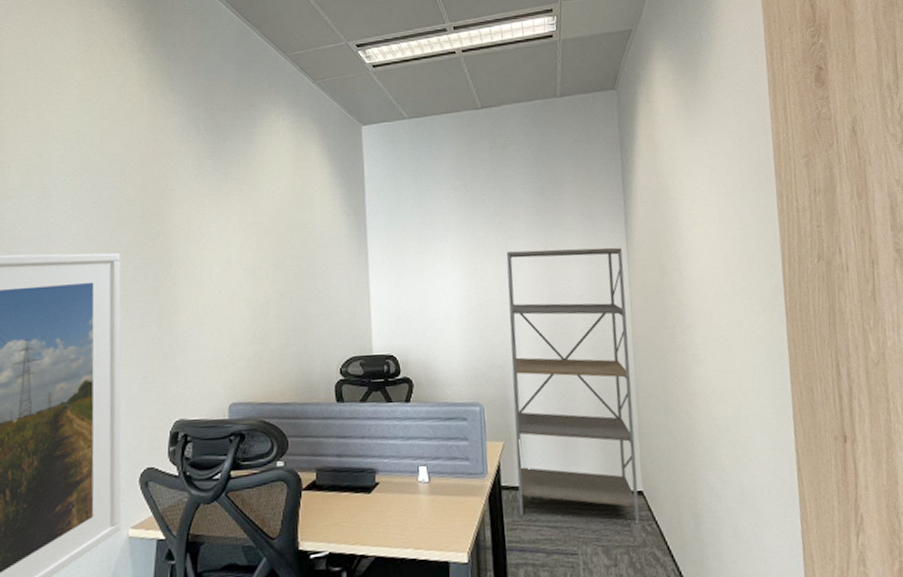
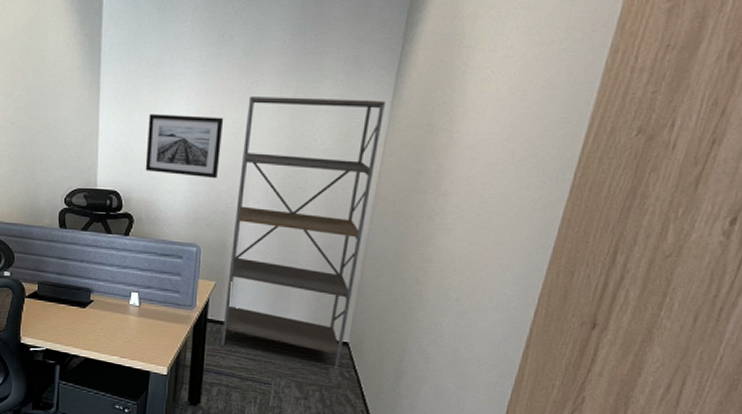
wall art: none [417,272,489,333] -> present [145,114,224,179]

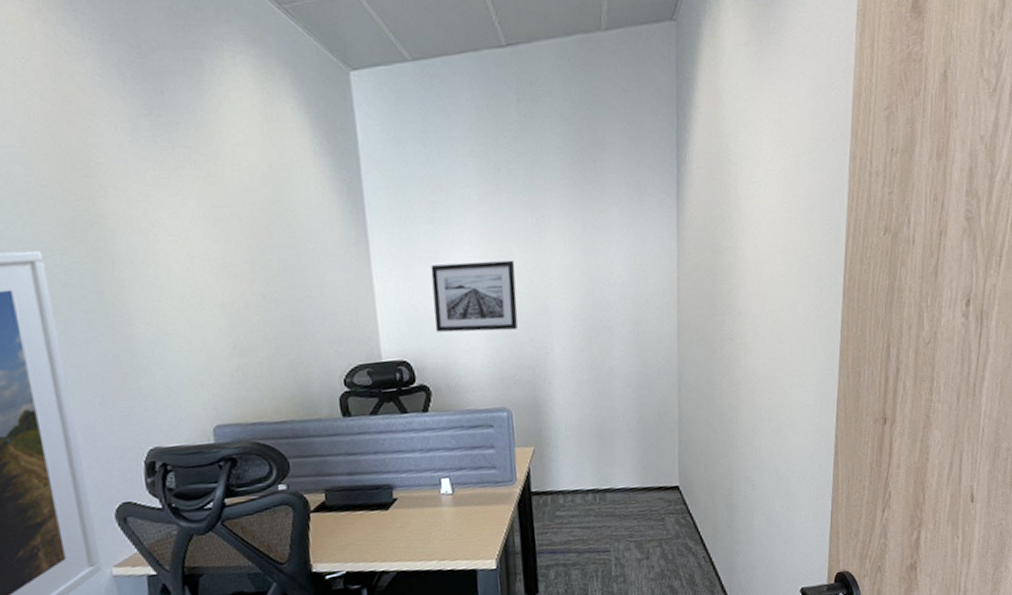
shelving unit: present [221,96,385,370] -> none [537,224,674,520]

